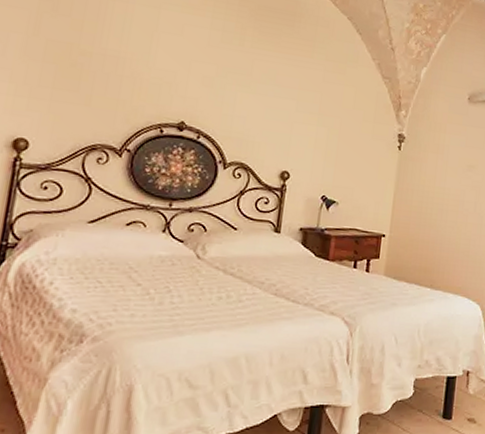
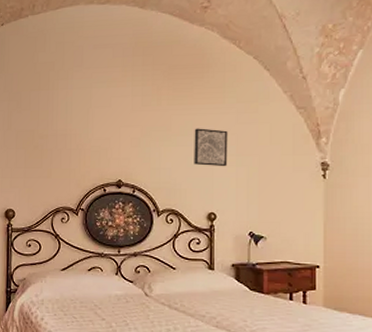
wall art: none [272,78,313,125] -> present [194,128,228,167]

